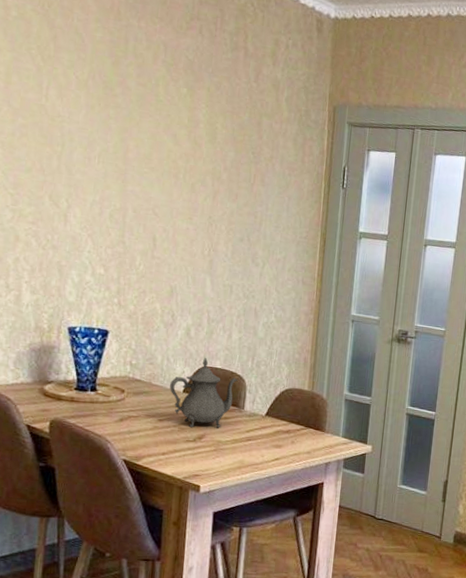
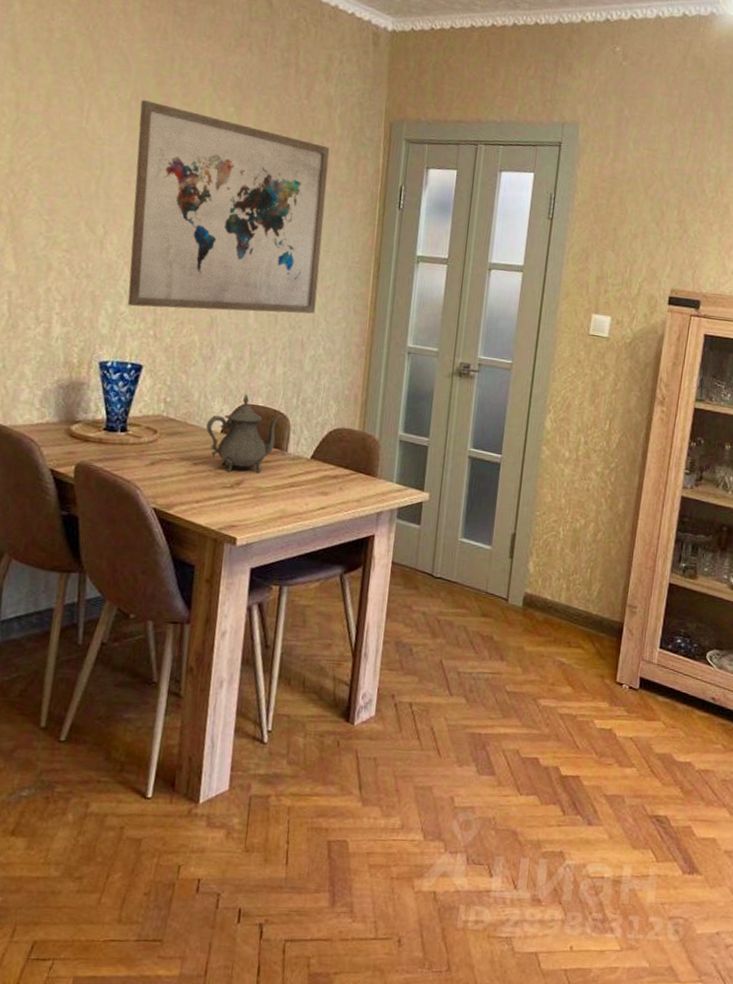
wall art: none [92,79,278,285] -> present [127,100,330,314]

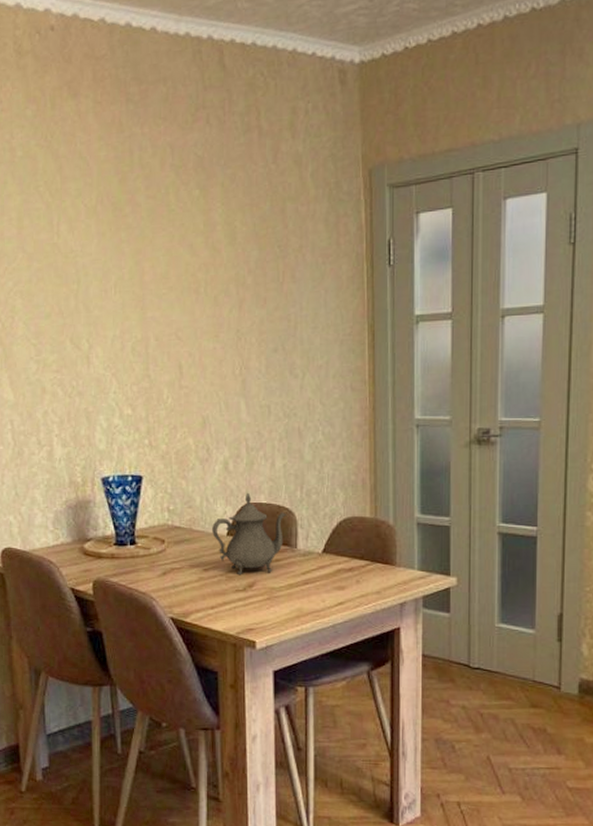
wall art: present [127,100,330,314] -> none [106,201,309,418]

